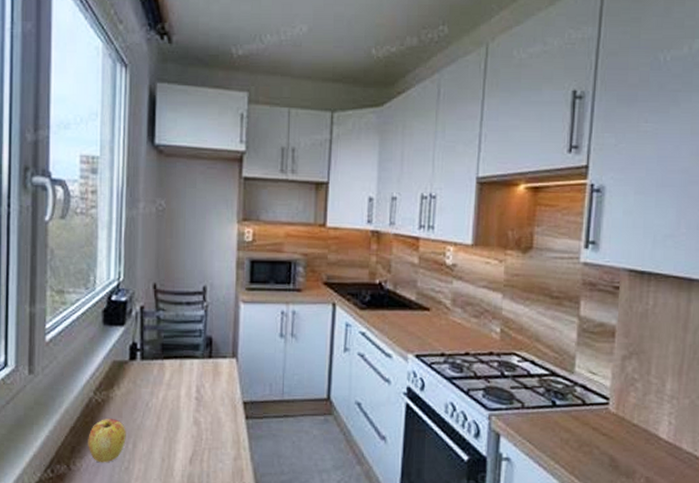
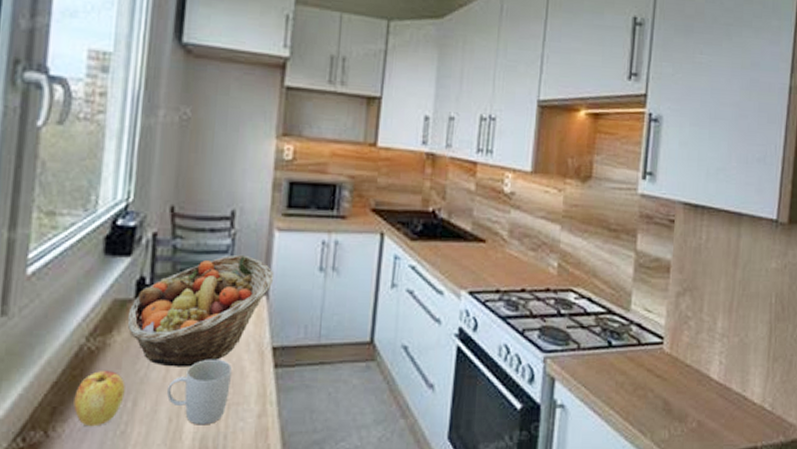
fruit basket: none [124,323,242,417] -> present [127,254,274,367]
mug: none [160,410,210,465] -> present [167,359,232,425]

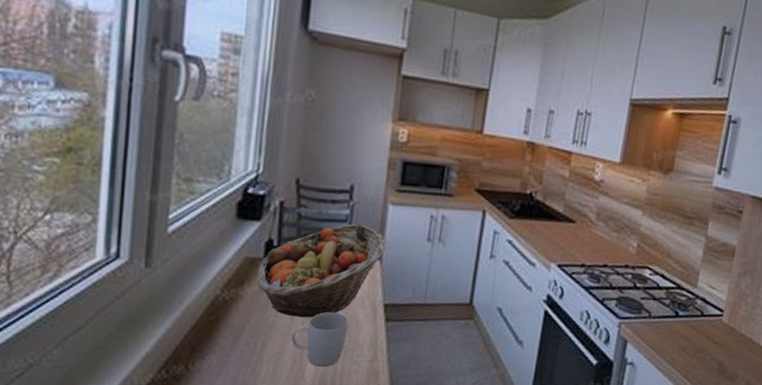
apple: present [73,371,125,427] -> none [210,318,255,364]

